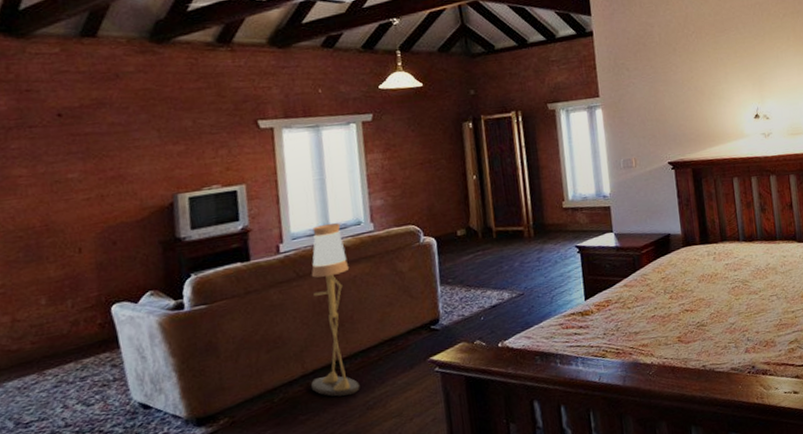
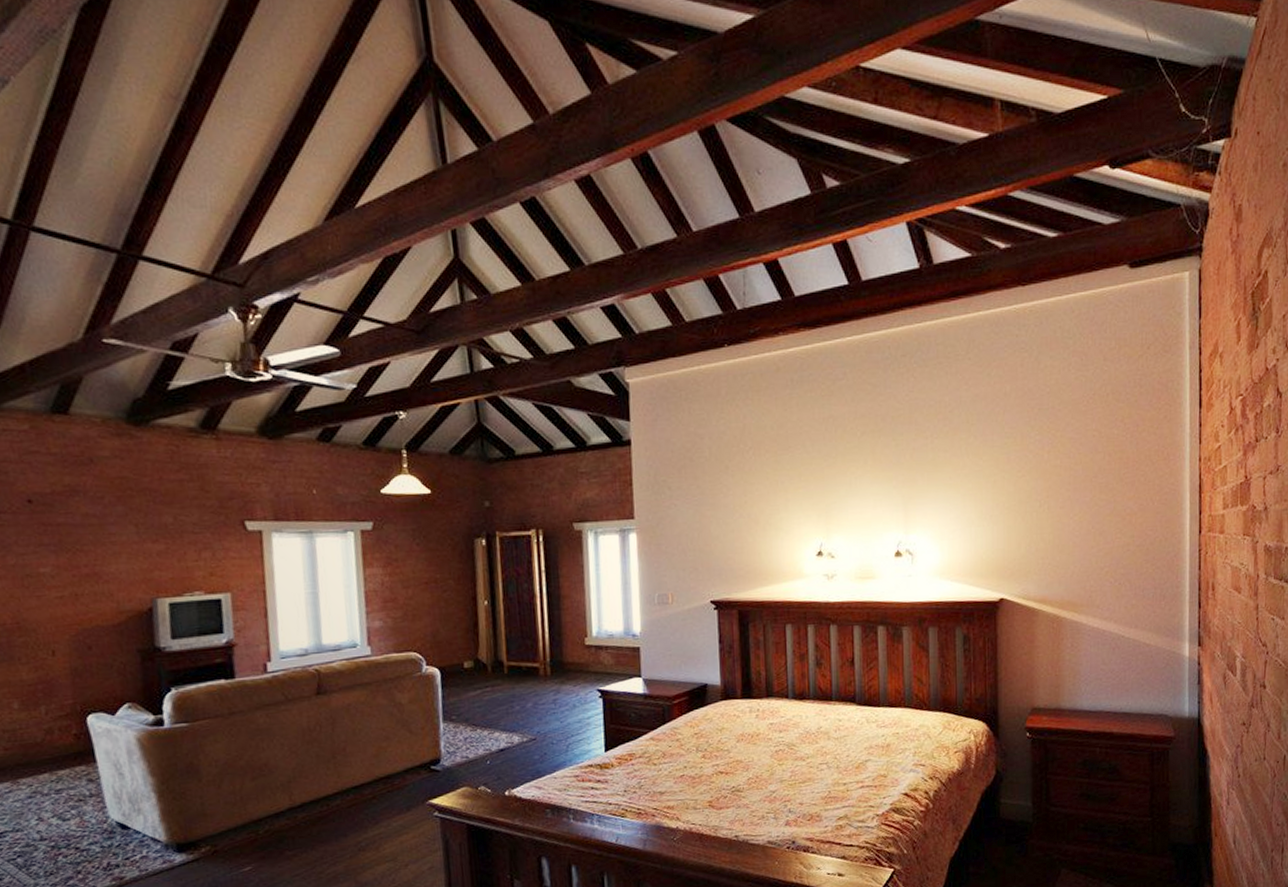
floor lamp: present [310,223,360,397] -> none [298,644,352,834]

